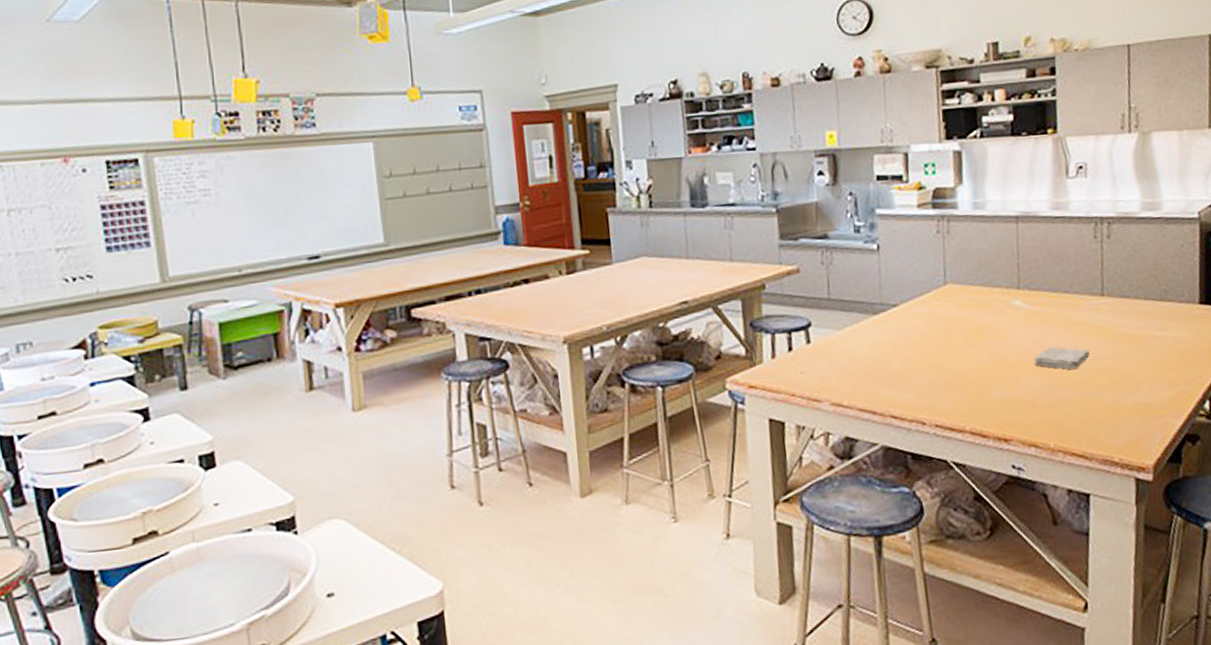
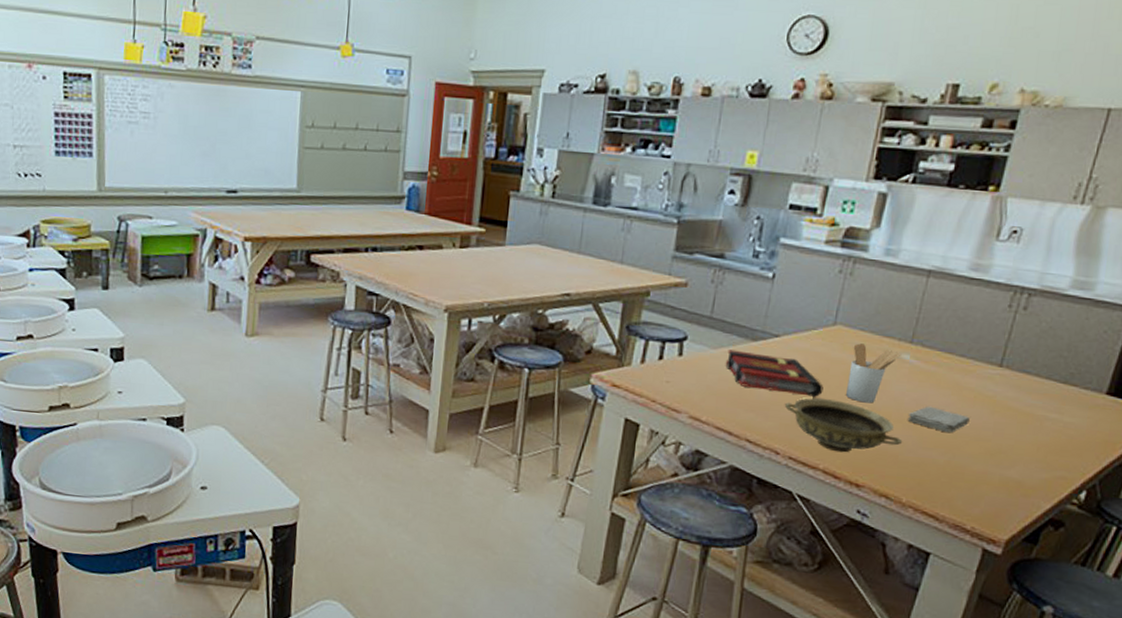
book: none [852,325,951,363] -> present [725,349,824,397]
ceramic bowl: none [918,358,1036,411] -> present [784,398,903,453]
utensil holder: none [967,298,1013,356] -> present [846,343,902,403]

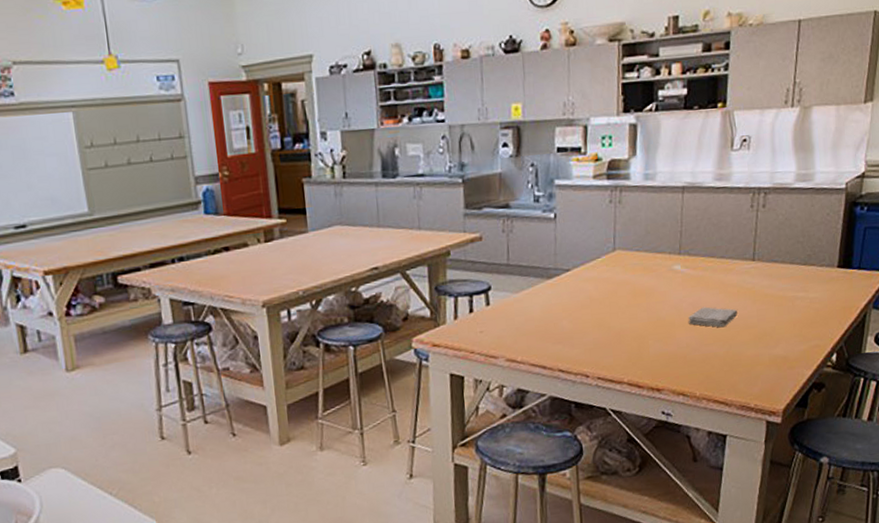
book: present [725,349,824,397] -> none [528,288,615,323]
ceramic bowl: present [784,398,903,453] -> none [585,318,688,364]
utensil holder: present [846,343,902,403] -> none [633,263,674,316]

